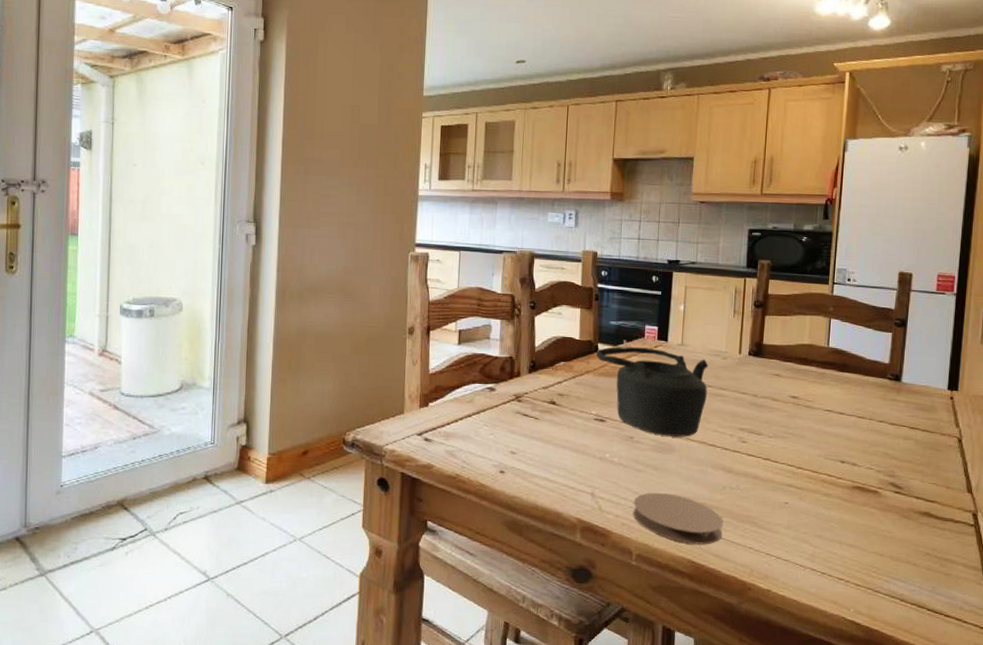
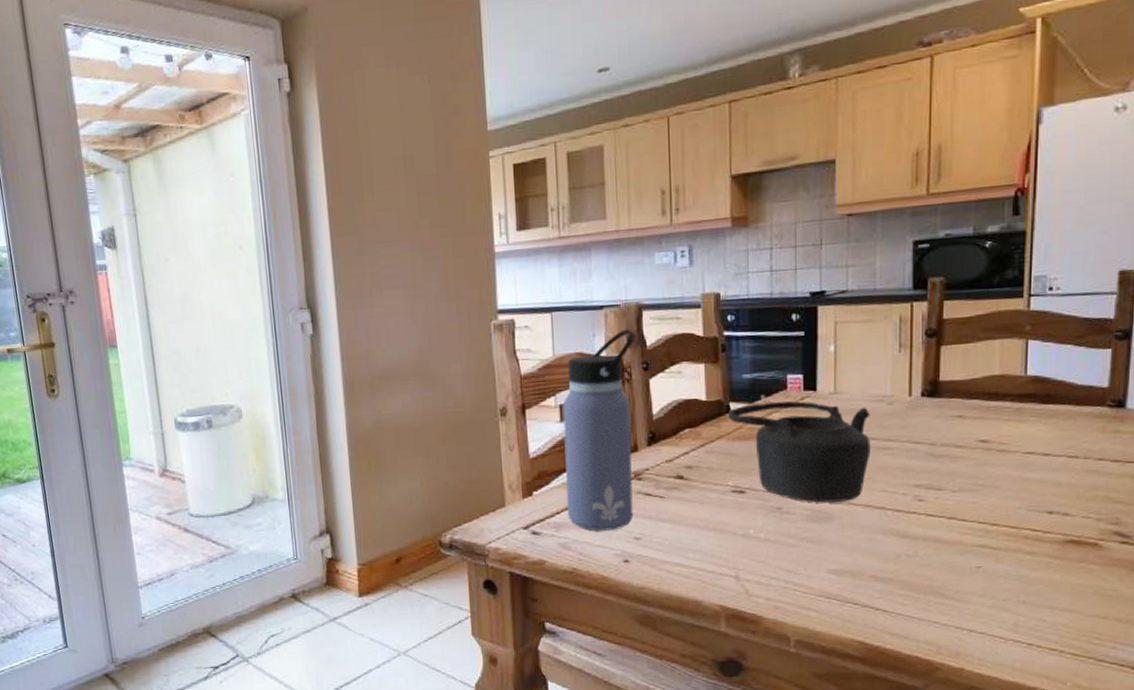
water bottle: none [456,272,526,444] -> present [563,329,634,531]
coaster: present [633,492,724,545] -> none [787,568,900,624]

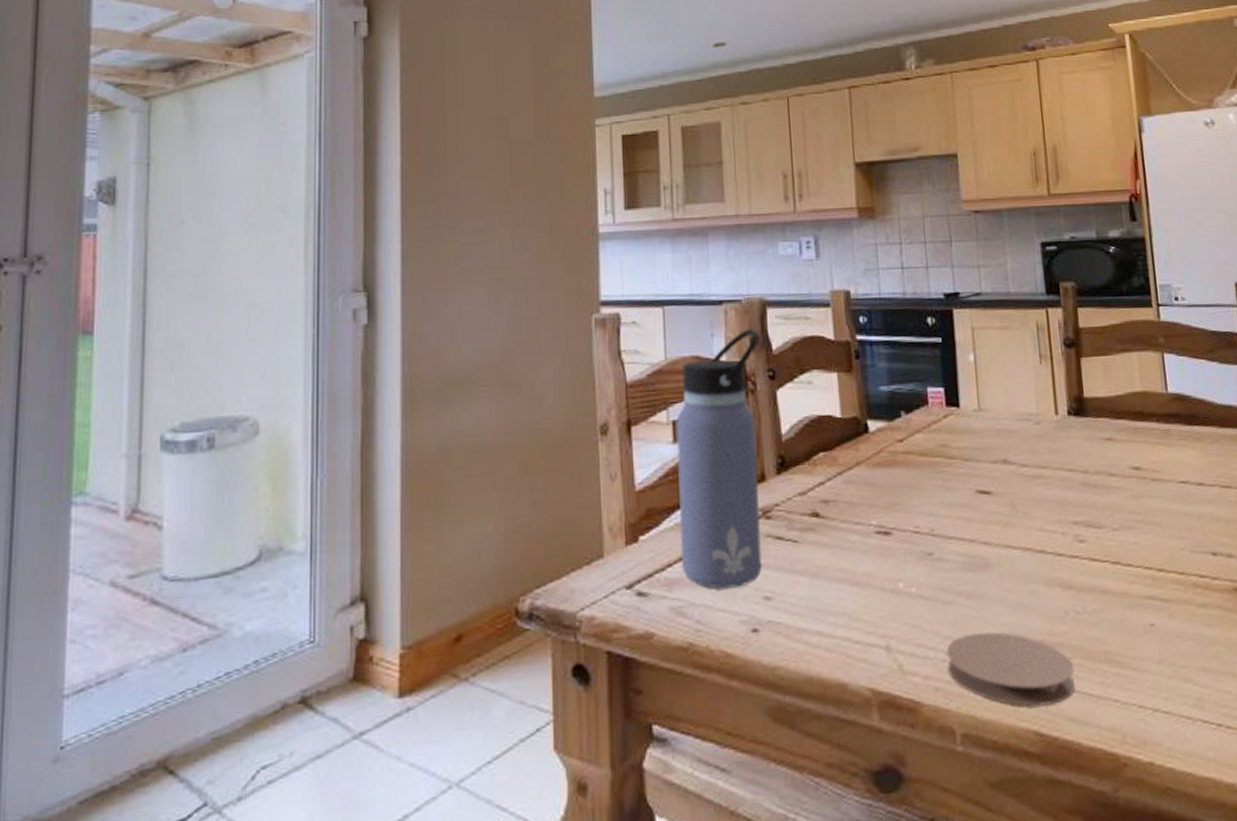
teapot: present [729,401,870,503] -> none [867,419,1024,546]
coaster: none [787,568,900,624] -> present [946,632,1076,707]

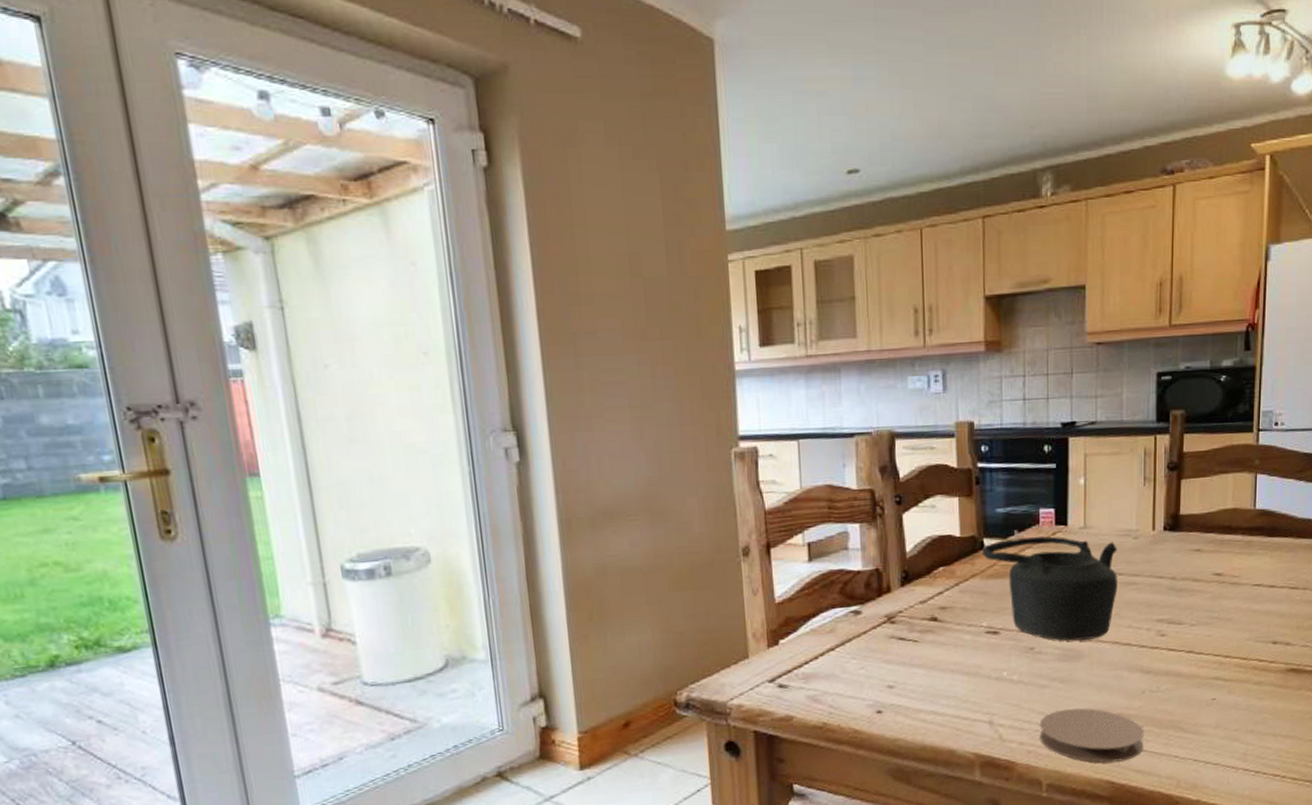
water bottle: present [676,329,762,589] -> none [811,459,887,681]
teapot: none [867,419,1024,546] -> present [983,536,1118,641]

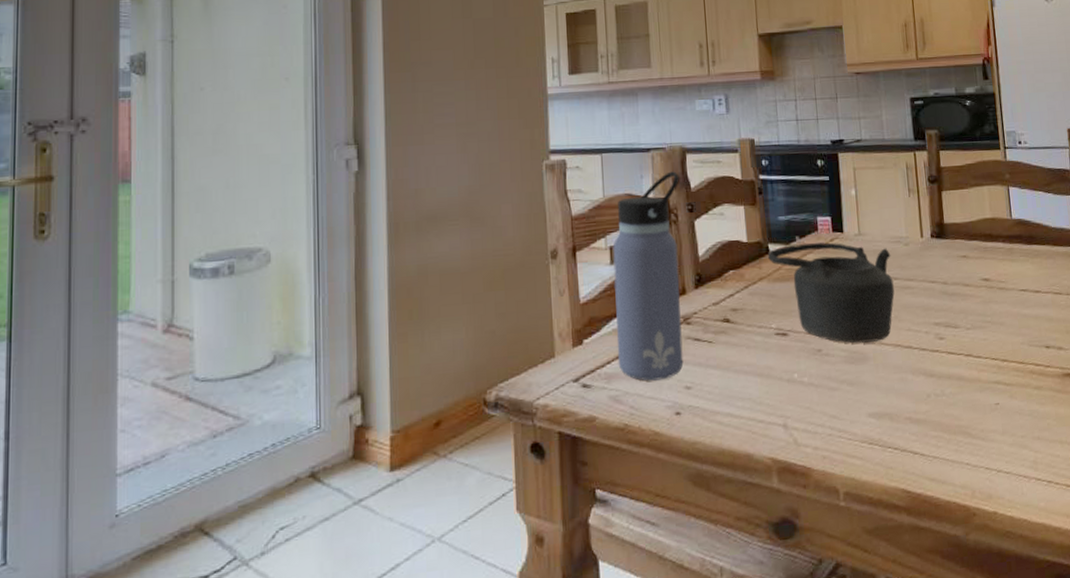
water bottle: none [811,459,887,681] -> present [613,171,684,381]
coaster: present [1039,708,1144,763] -> none [832,412,936,470]

